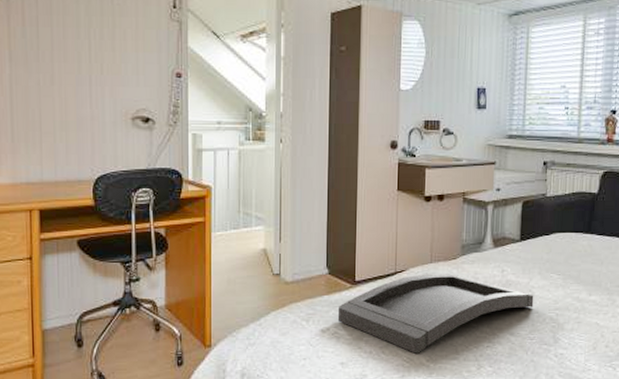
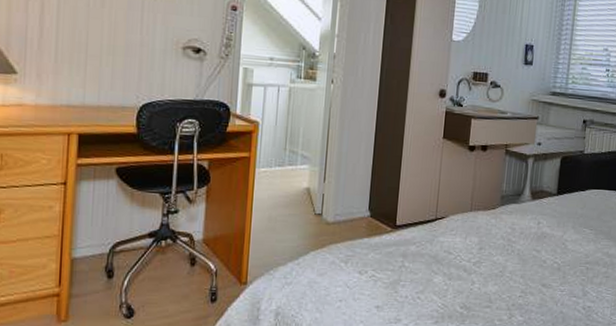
tray: present [337,274,534,354] -> none [376,222,567,300]

